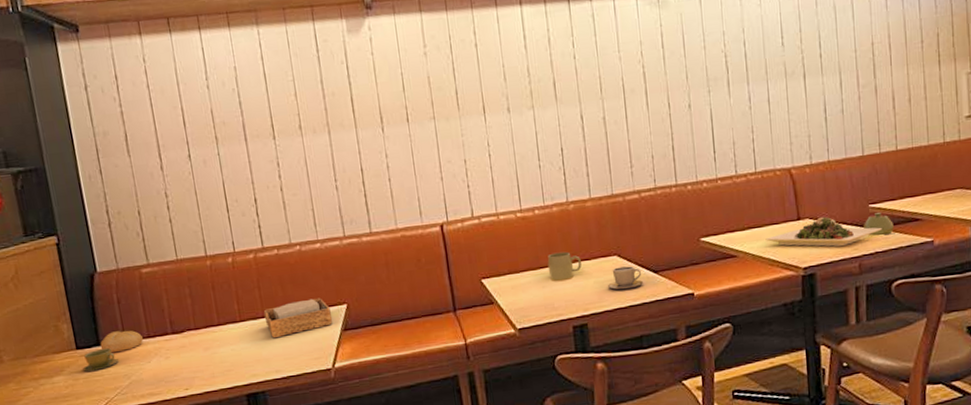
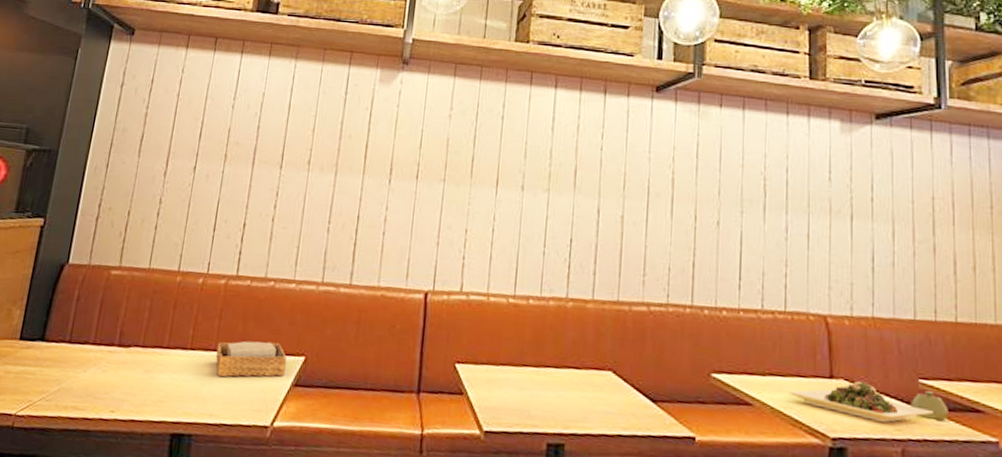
teacup: present [83,348,118,372] -> none [18,344,56,367]
bread roll: present [100,330,143,353] -> none [43,329,88,354]
mug: present [547,251,582,282] -> none [531,351,570,388]
cup: present [608,266,643,290] -> none [596,385,638,415]

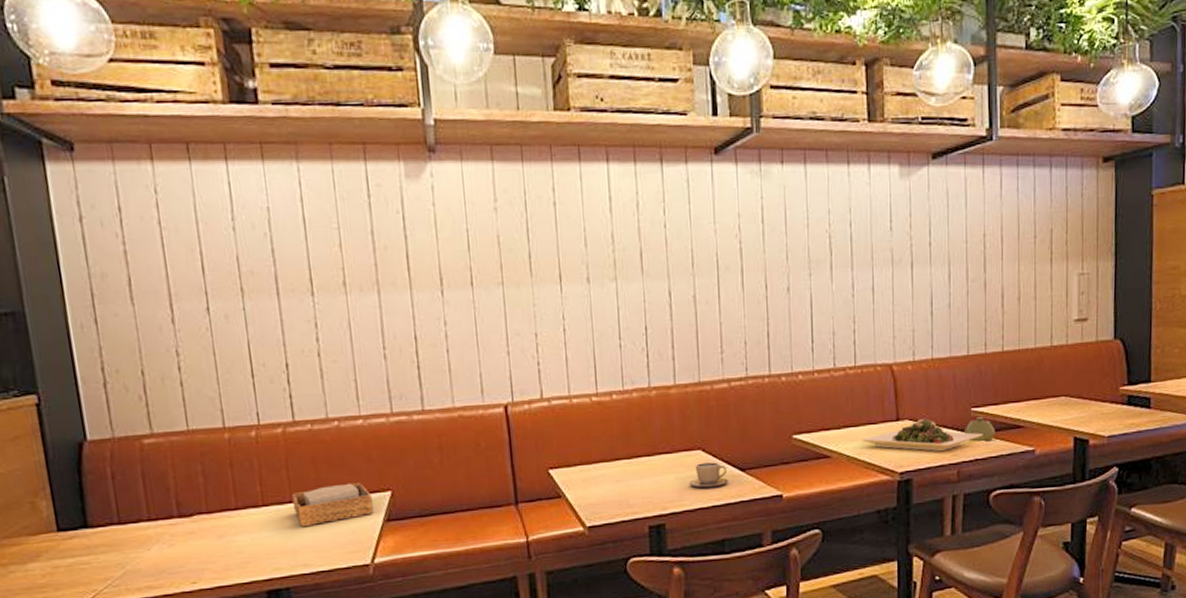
cup: none [596,385,638,415] -> present [690,462,728,488]

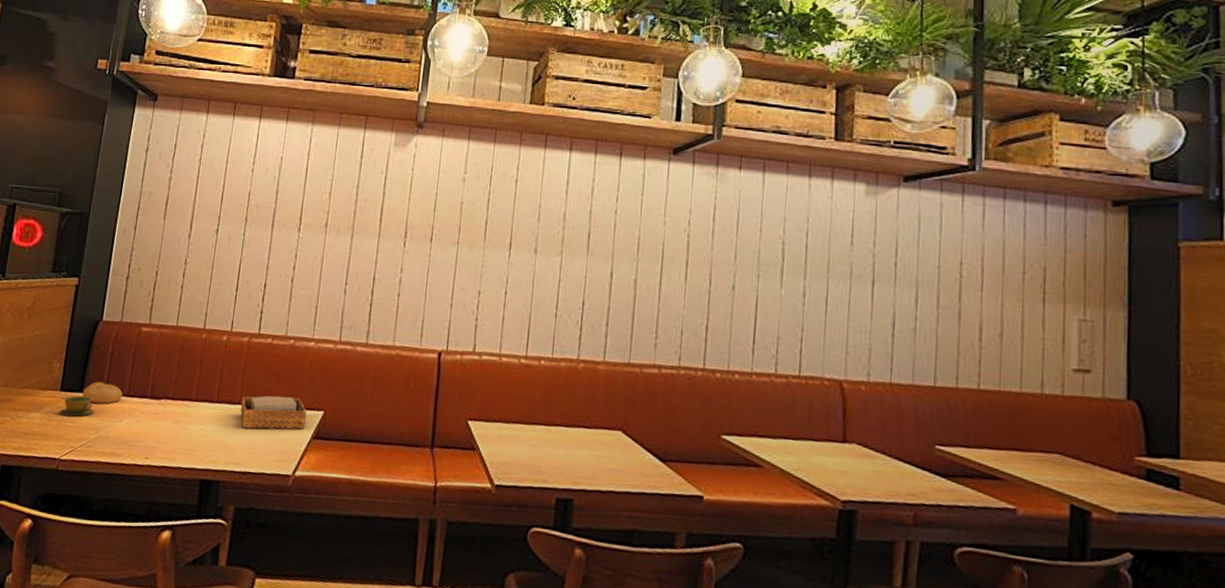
teacup: none [65,531,110,558] -> present [59,395,94,416]
bread roll: none [87,511,142,538] -> present [82,381,123,404]
cup: present [690,462,728,488] -> none [605,444,646,473]
salad: present [861,418,983,452] -> none [799,445,949,488]
sugar bowl: present [963,417,997,442] -> none [924,457,967,488]

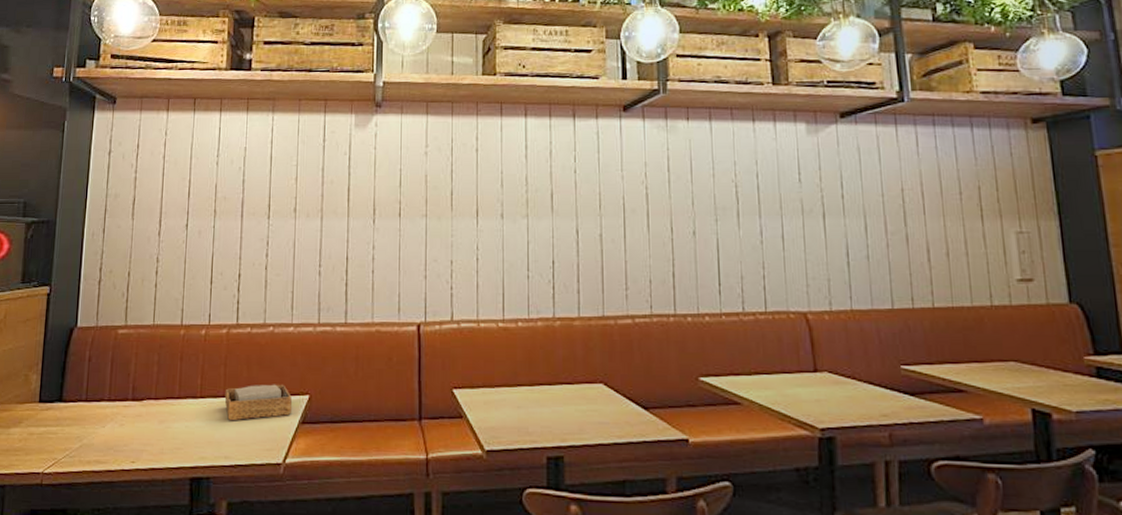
teacup: present [59,395,94,416] -> none [40,405,75,427]
bread roll: present [82,381,123,404] -> none [61,389,103,412]

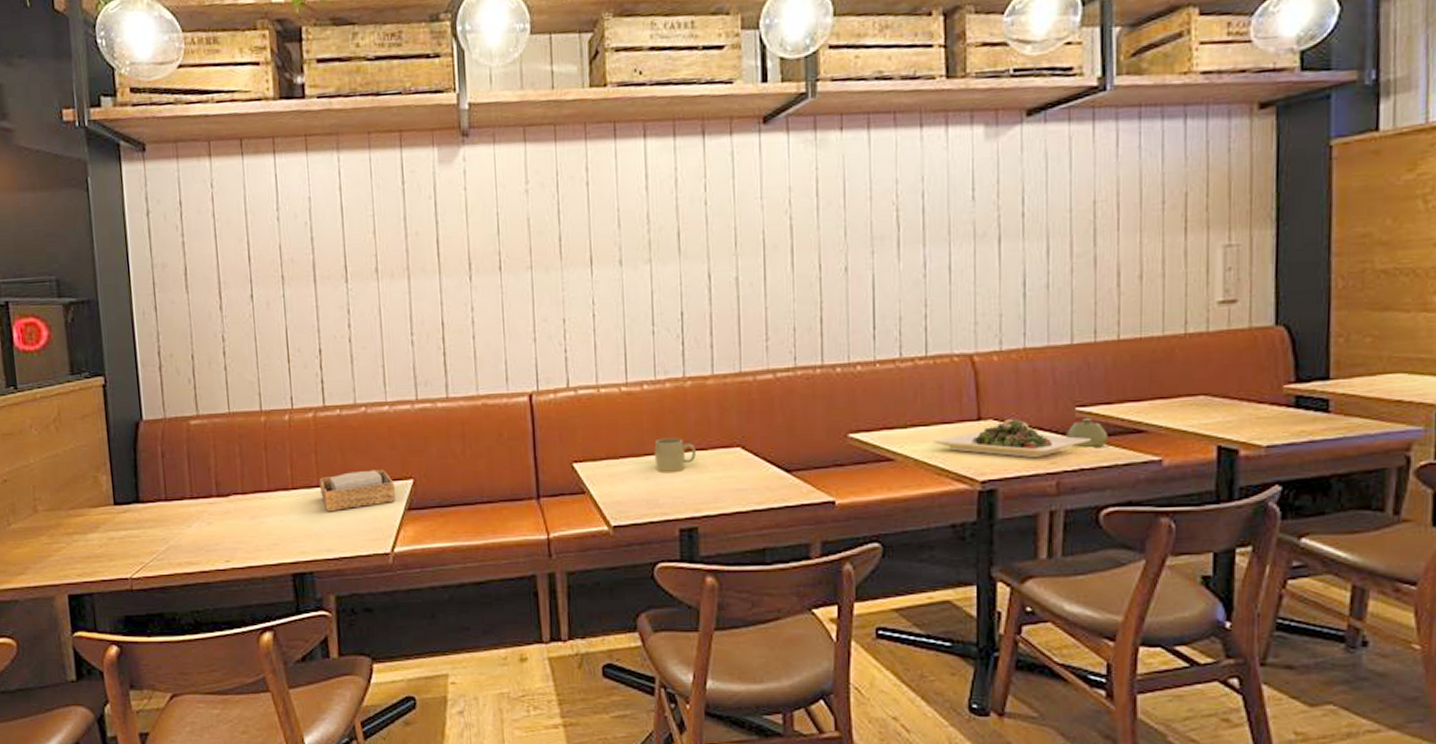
mug: none [526,371,563,404] -> present [654,437,696,474]
salad: none [775,372,917,410] -> present [933,418,1091,459]
sugar bowl: none [893,376,934,404] -> present [1065,418,1109,449]

